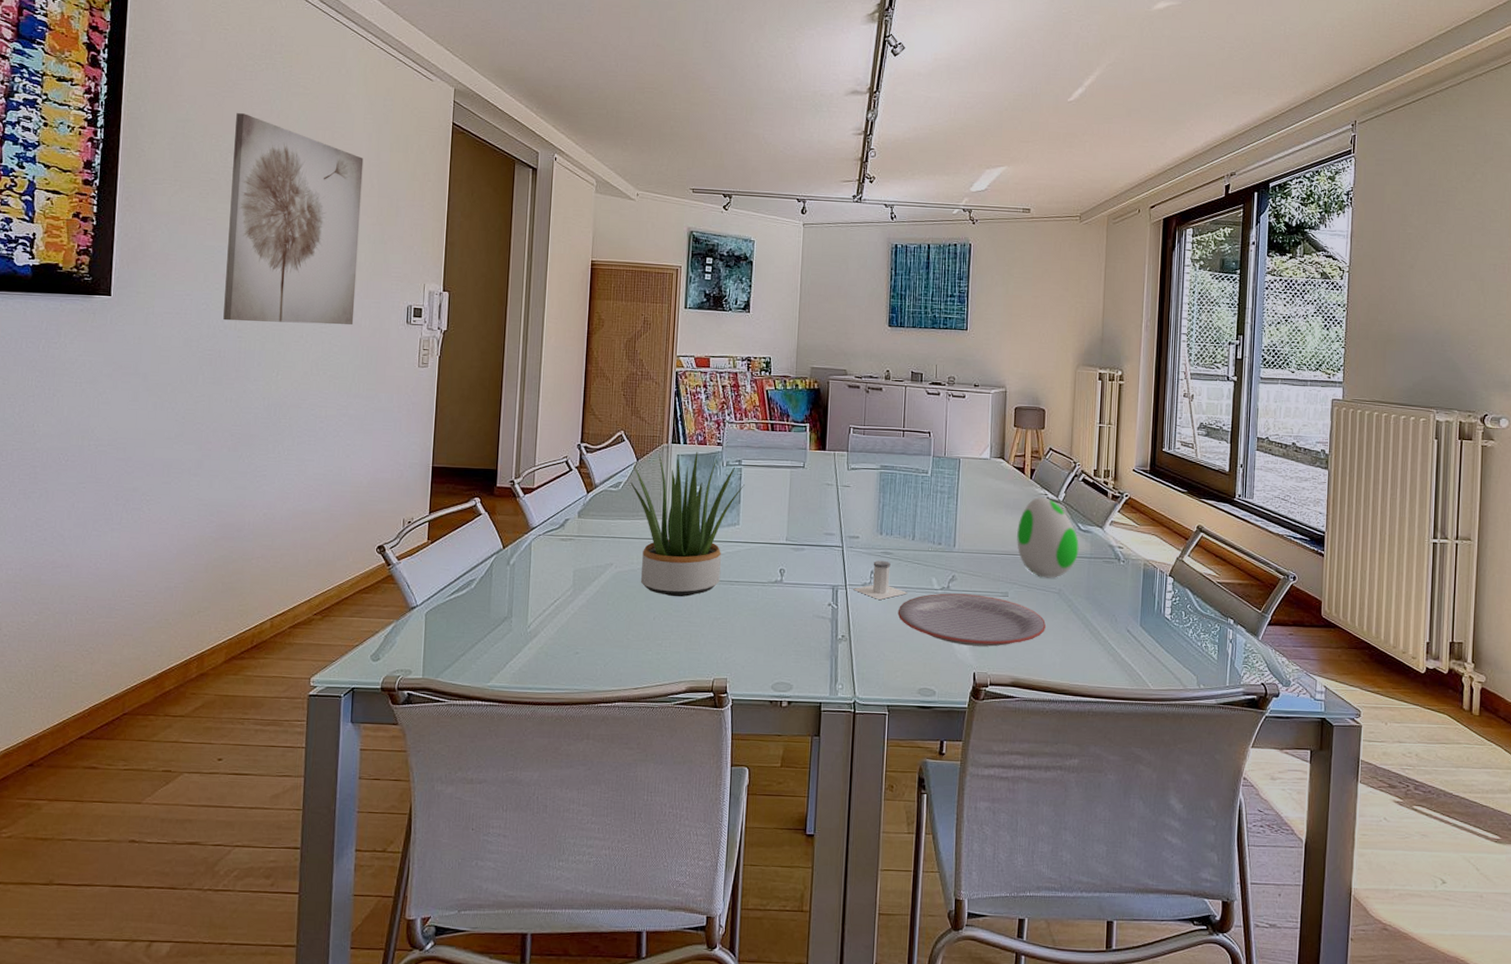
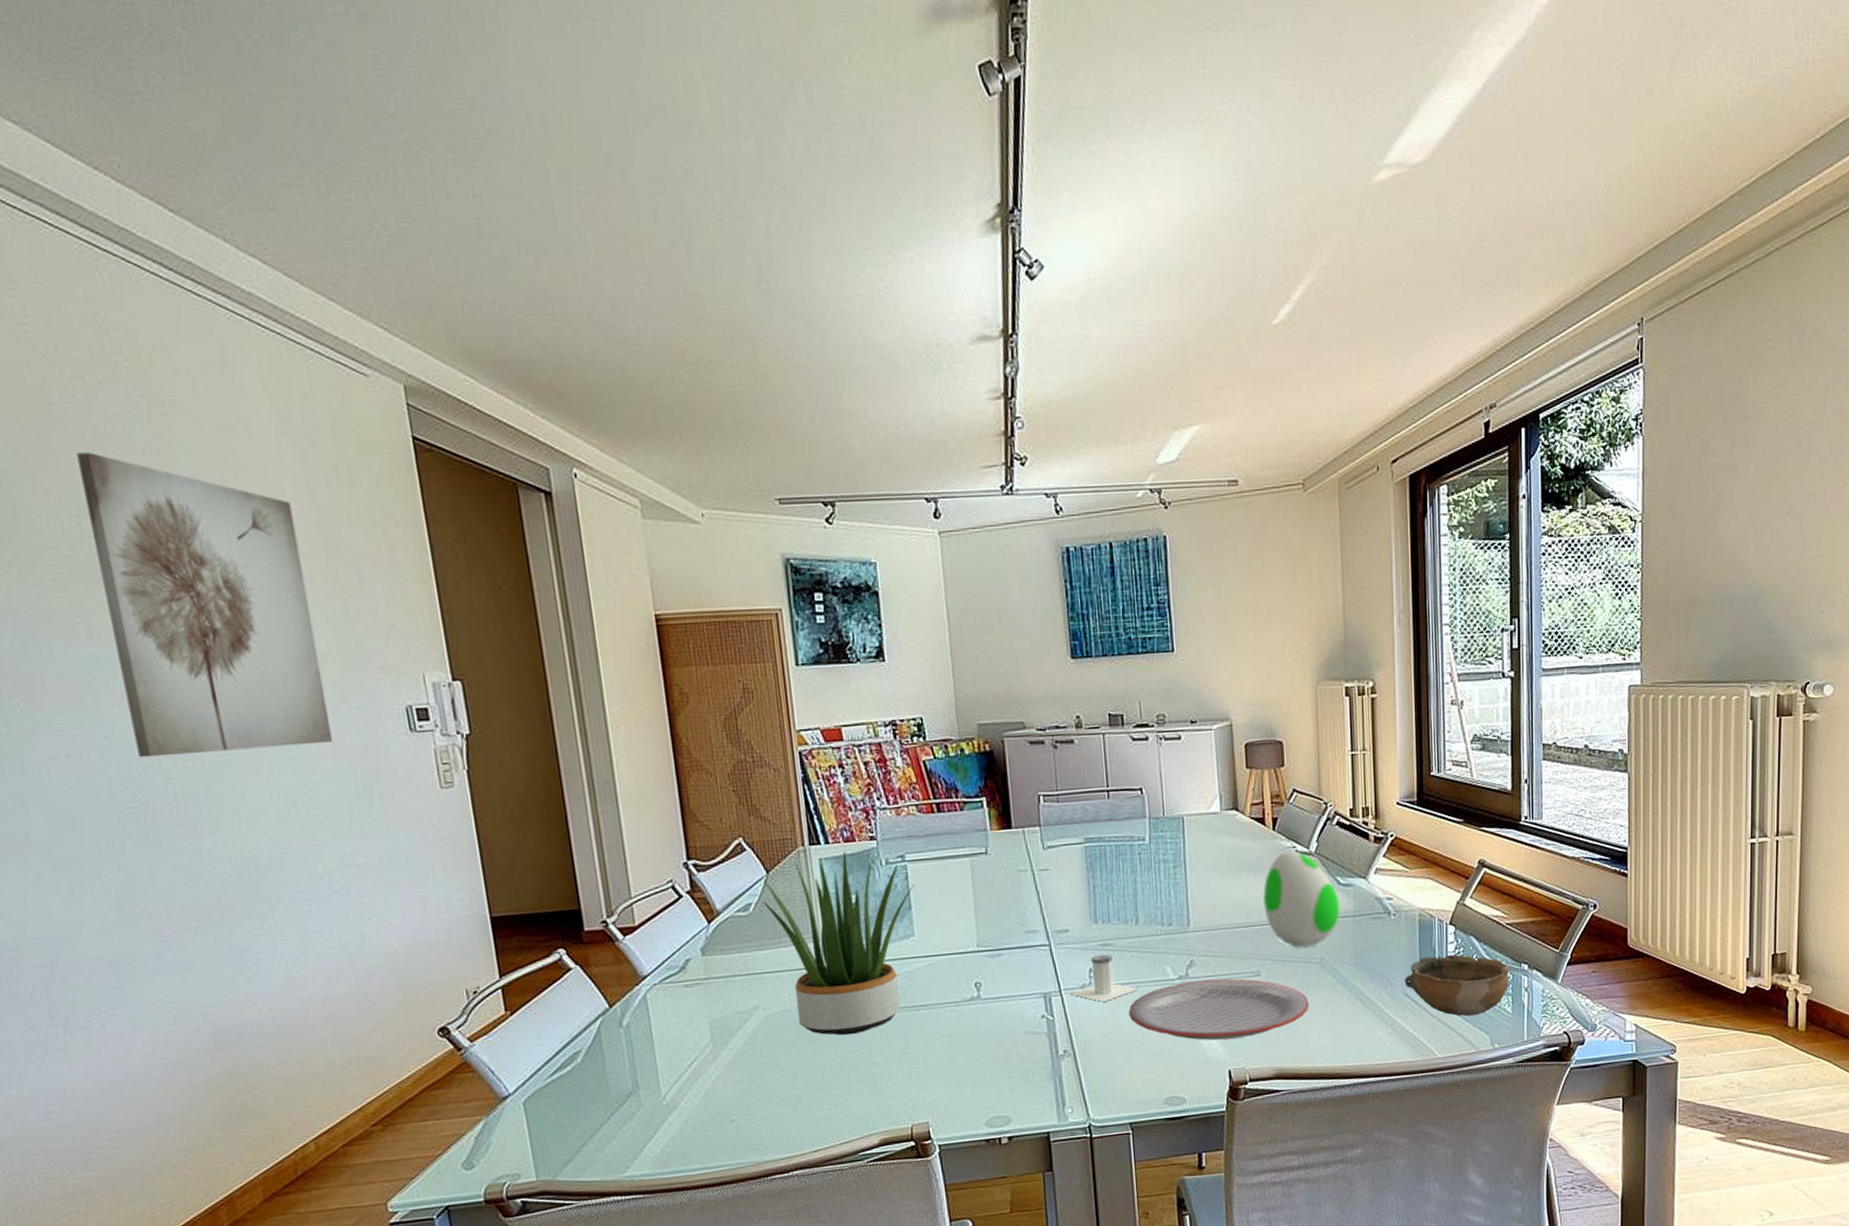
bowl: none [1127,601,1218,658] -> present [1404,954,1510,1017]

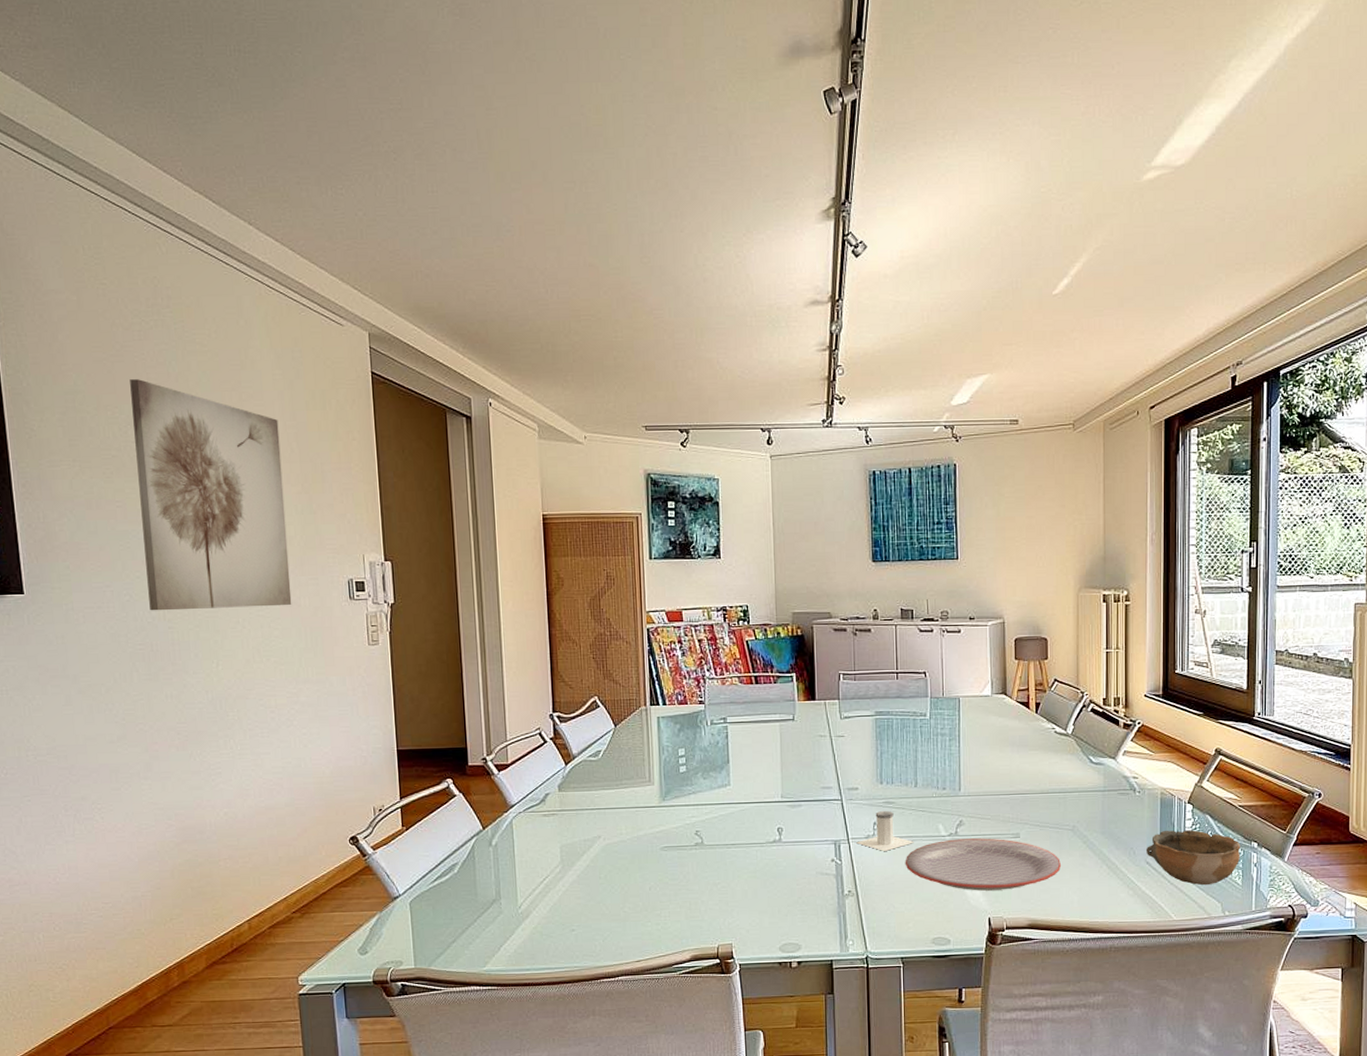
potted plant: present [763,852,914,1036] -> none [610,712,732,865]
decorative egg: present [1263,851,1340,948] -> none [1025,732,1091,815]

